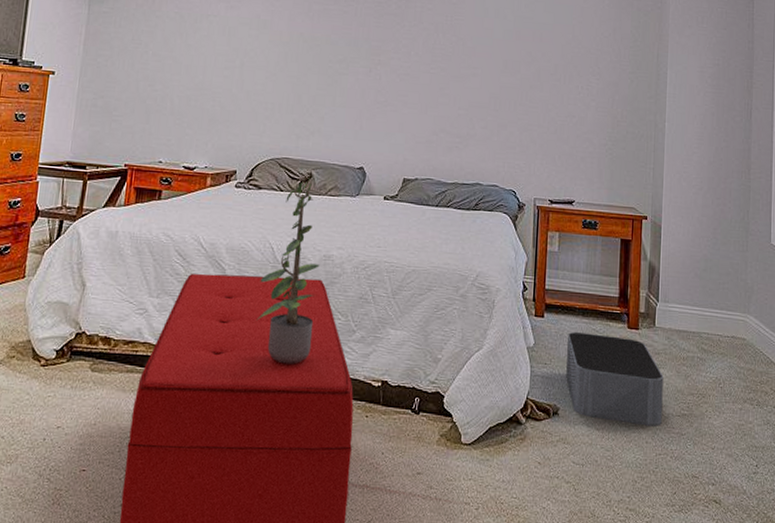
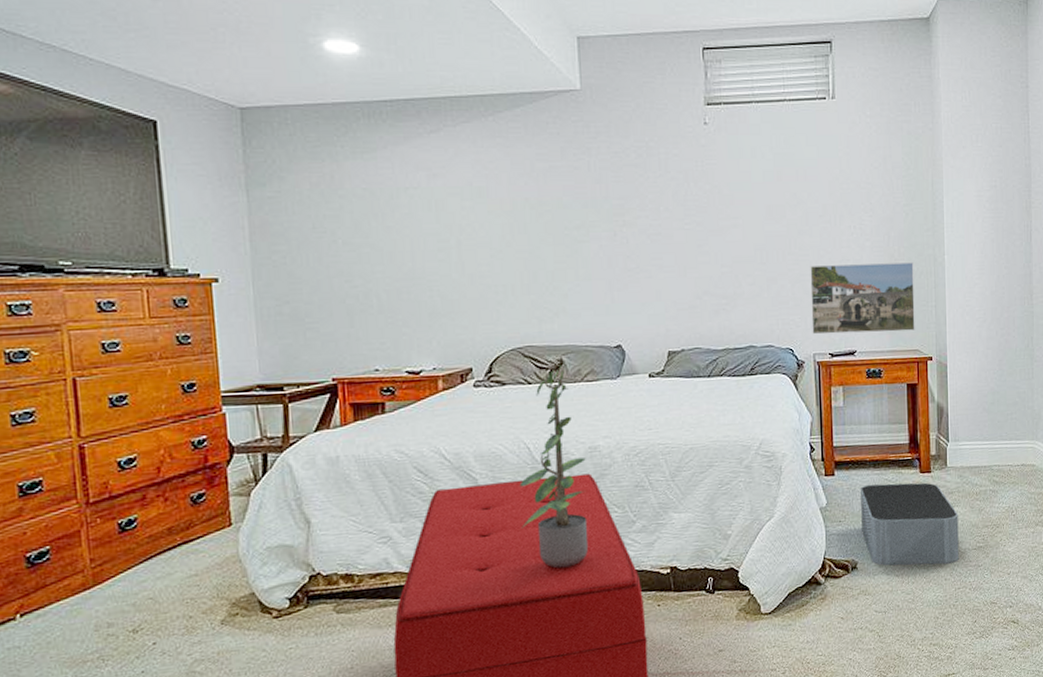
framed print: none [535,117,635,189] -> present [810,262,915,335]

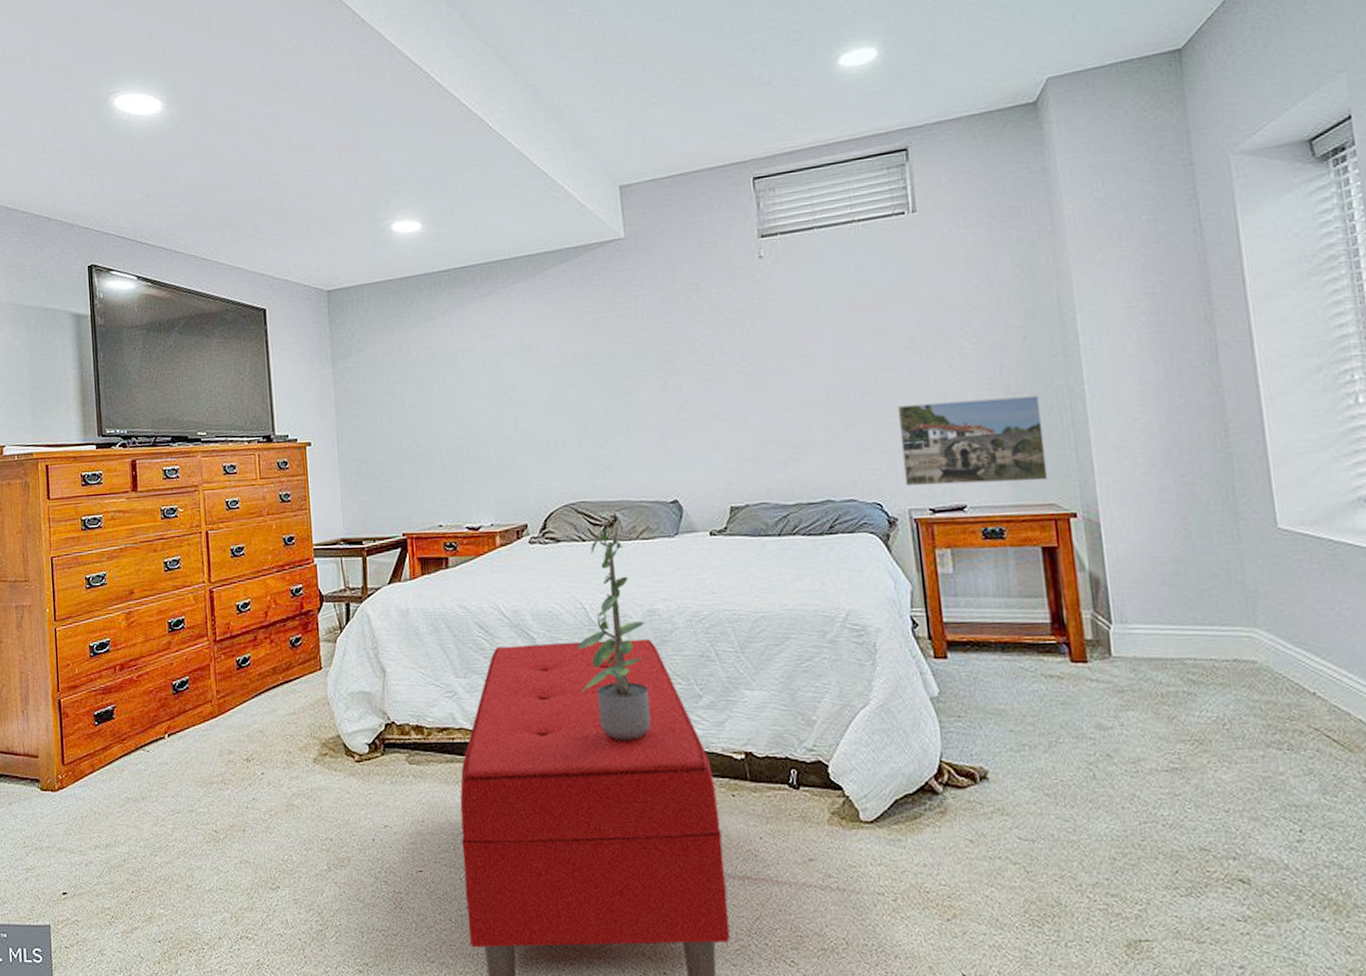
storage bin: present [861,482,959,566] -> none [985,672,1142,787]

